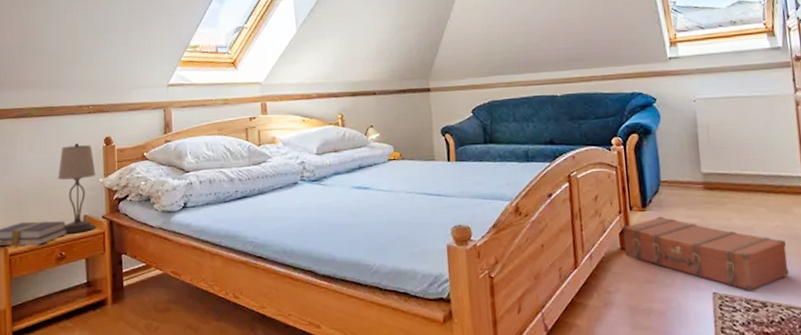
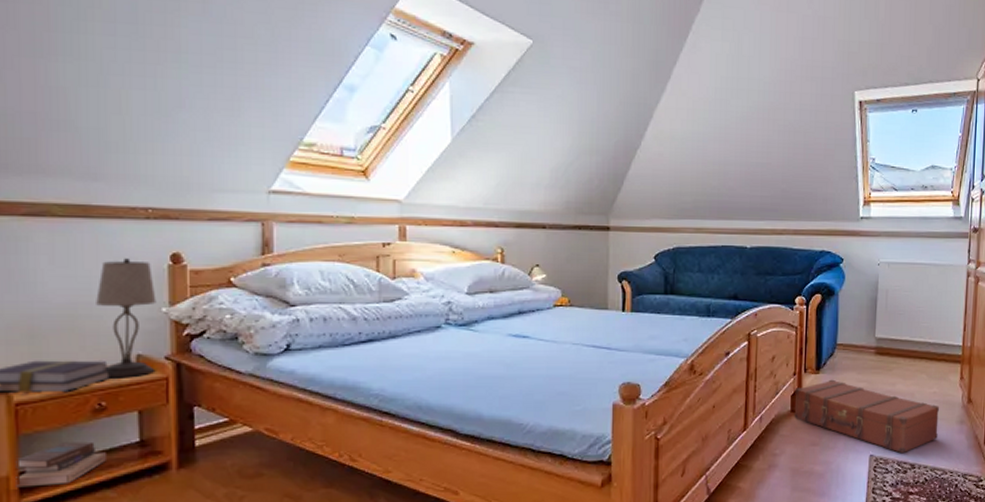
books: none [9,283,66,318] -> present [15,441,108,488]

